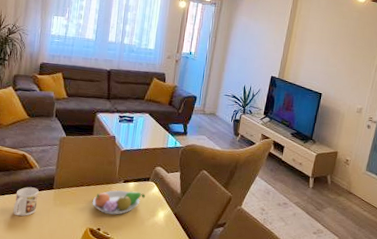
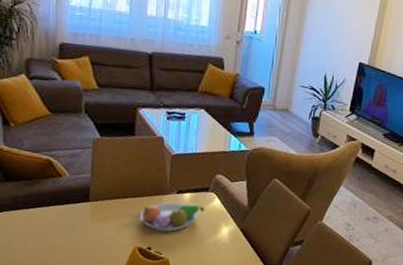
mug: present [13,187,39,216] -> none [41,199,71,234]

